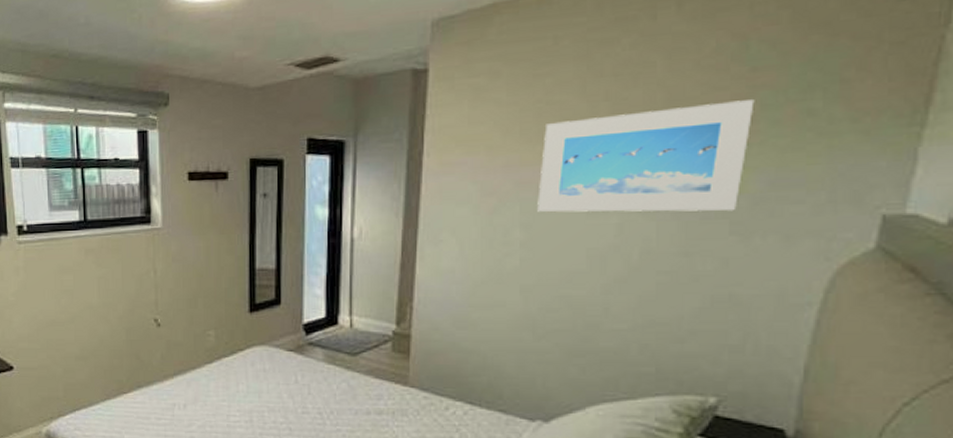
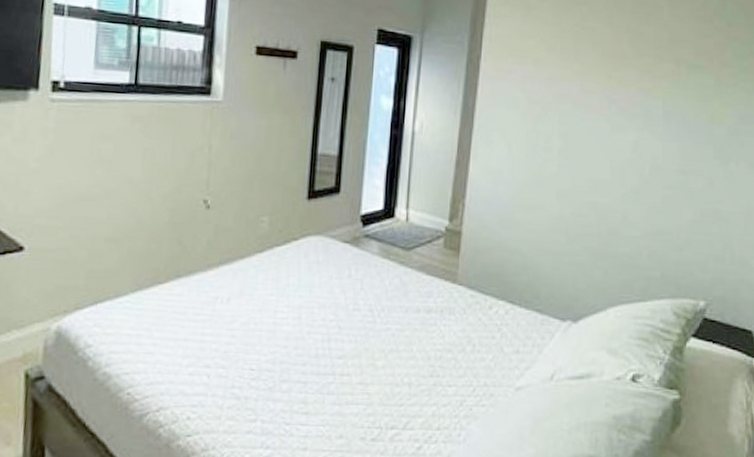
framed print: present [537,100,755,213] -> none [573,45,730,139]

